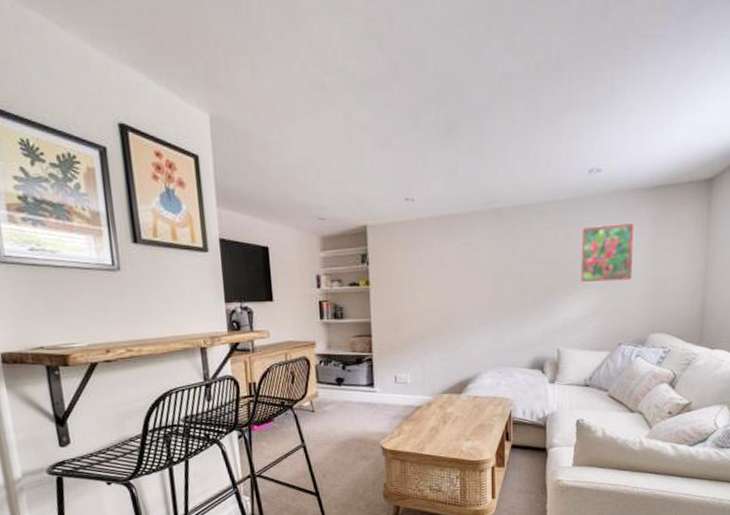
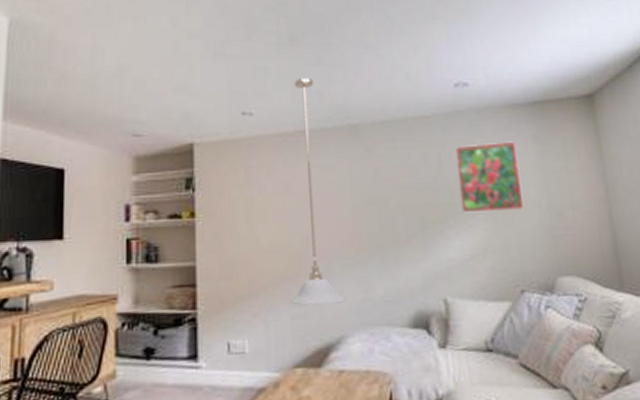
light fixture: none [440,167,482,352] -> present [290,79,346,306]

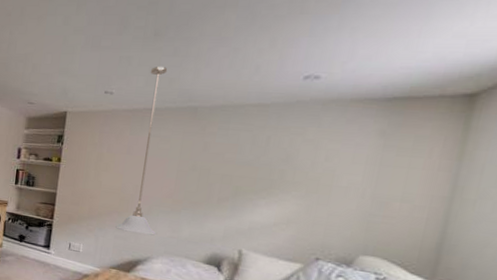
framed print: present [455,141,525,213] -> none [277,132,355,195]

